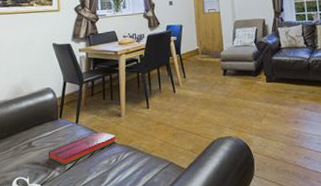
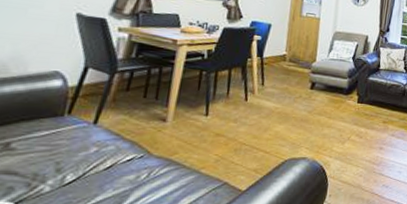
hardback book: present [48,131,116,165] -> none [36,137,154,178]

